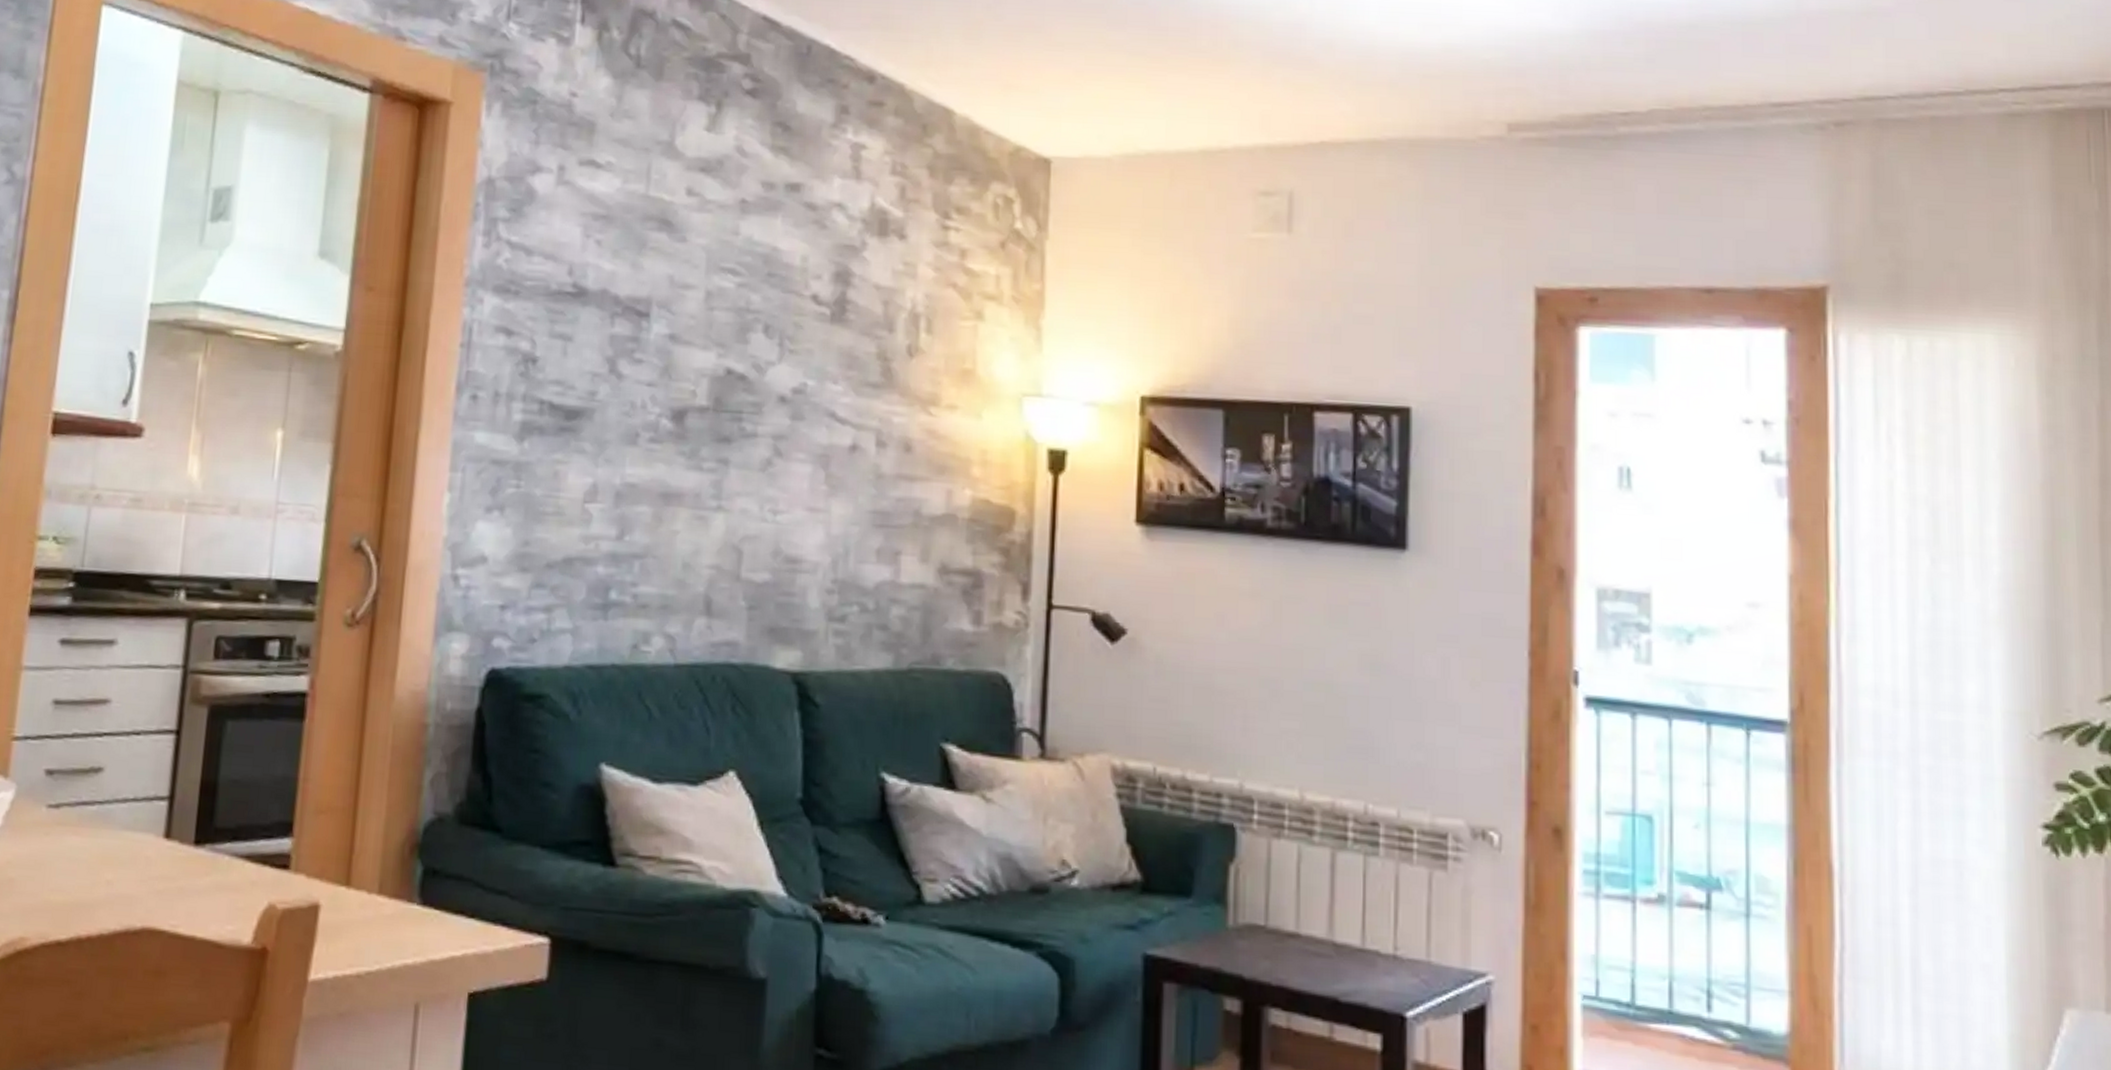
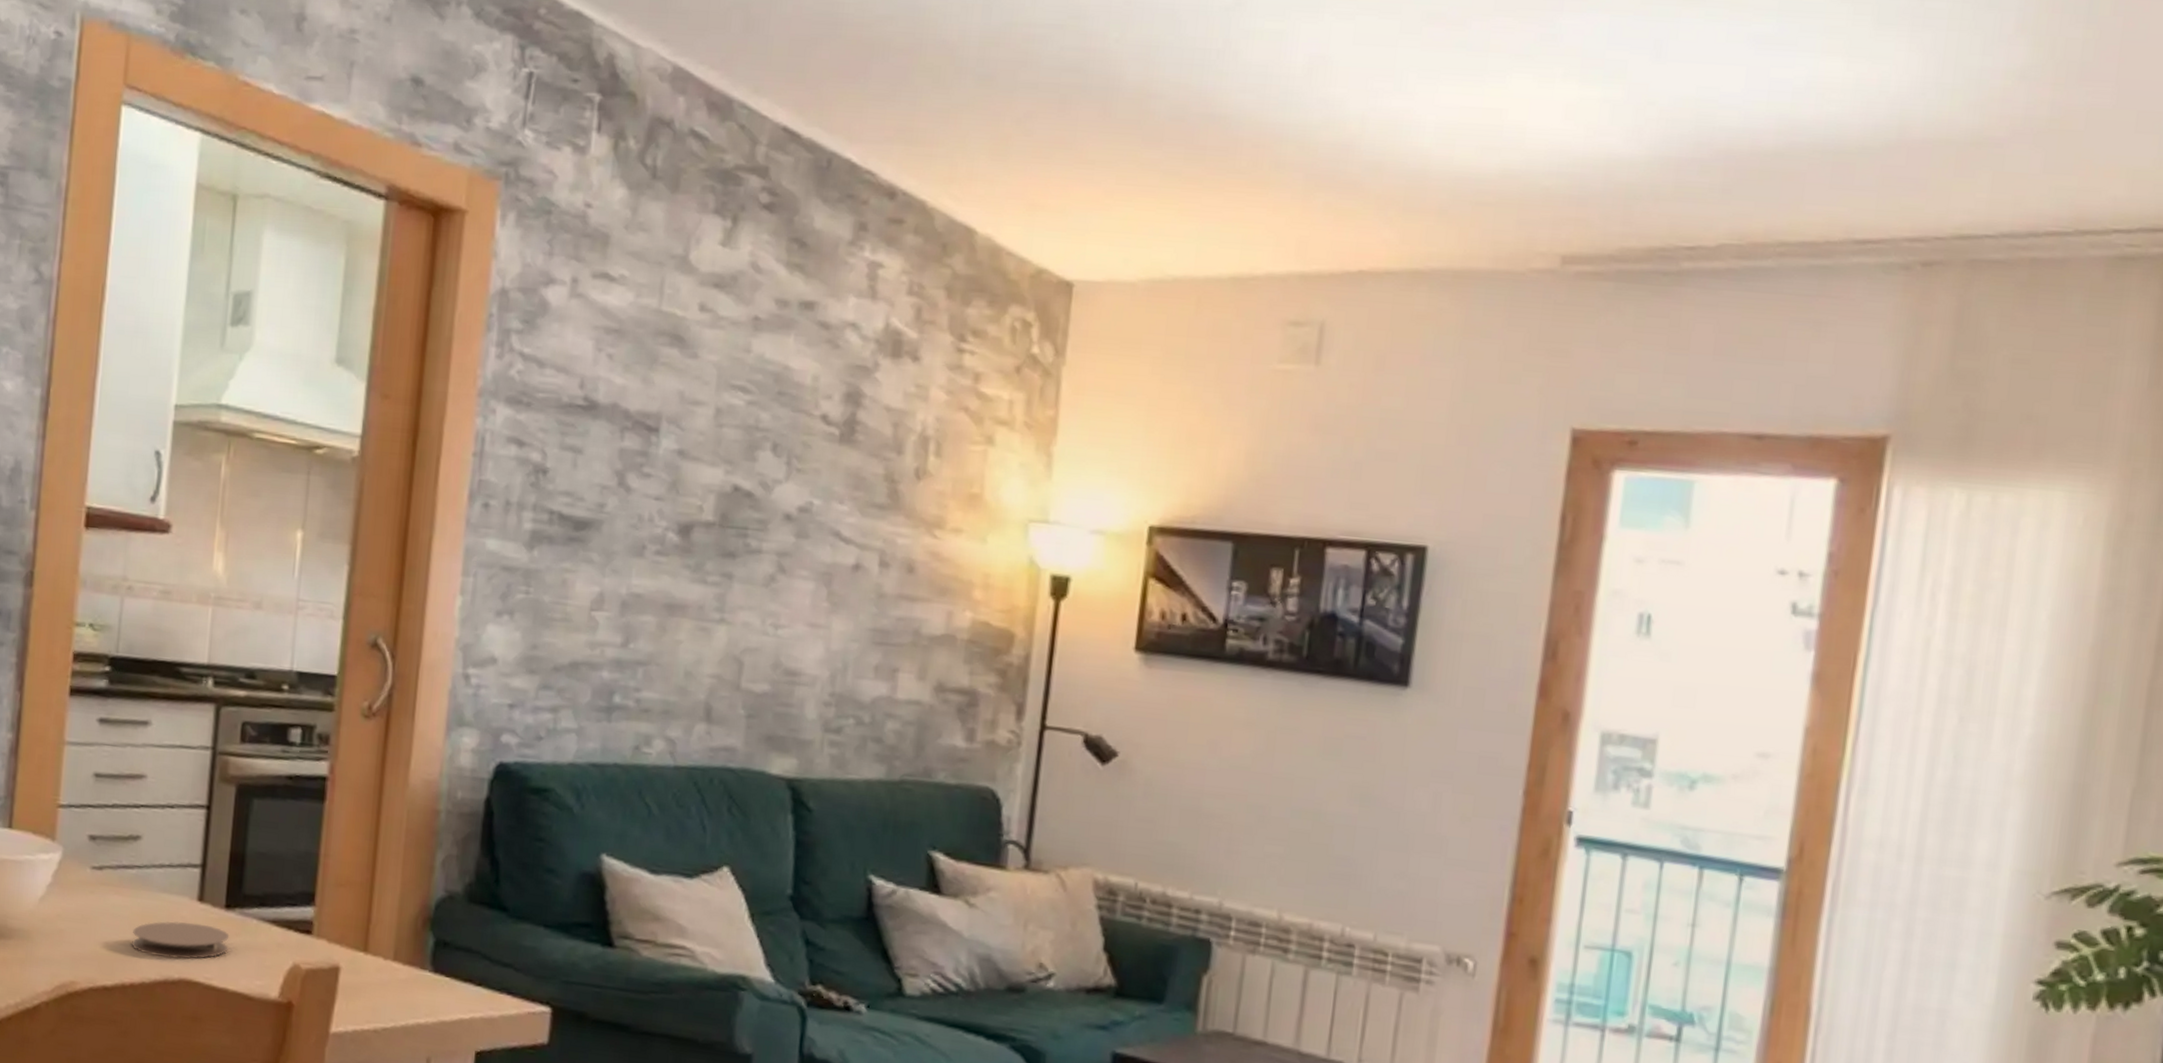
coaster: none [90,862,199,906] -> present [132,921,230,960]

